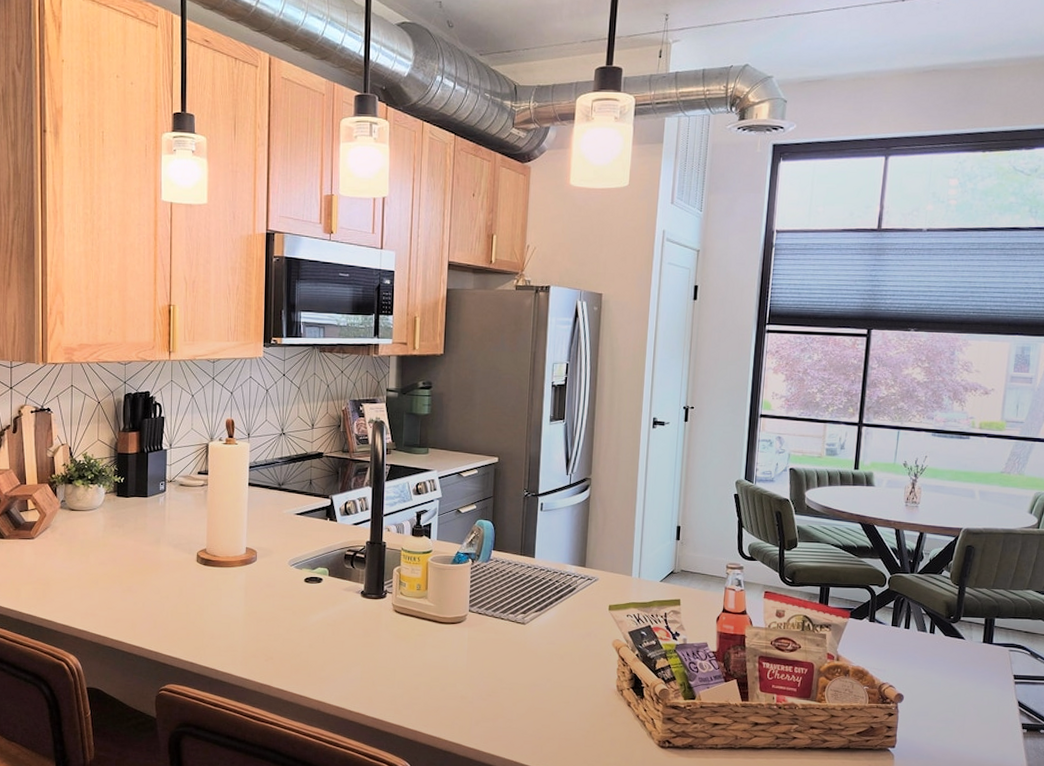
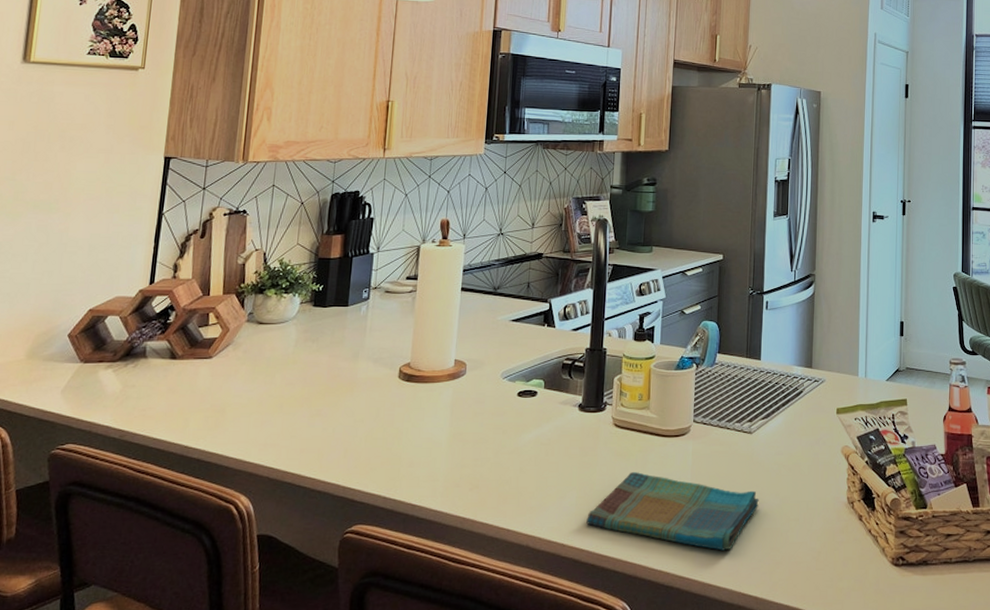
dish towel: none [371,653,531,725] -> present [586,472,759,551]

